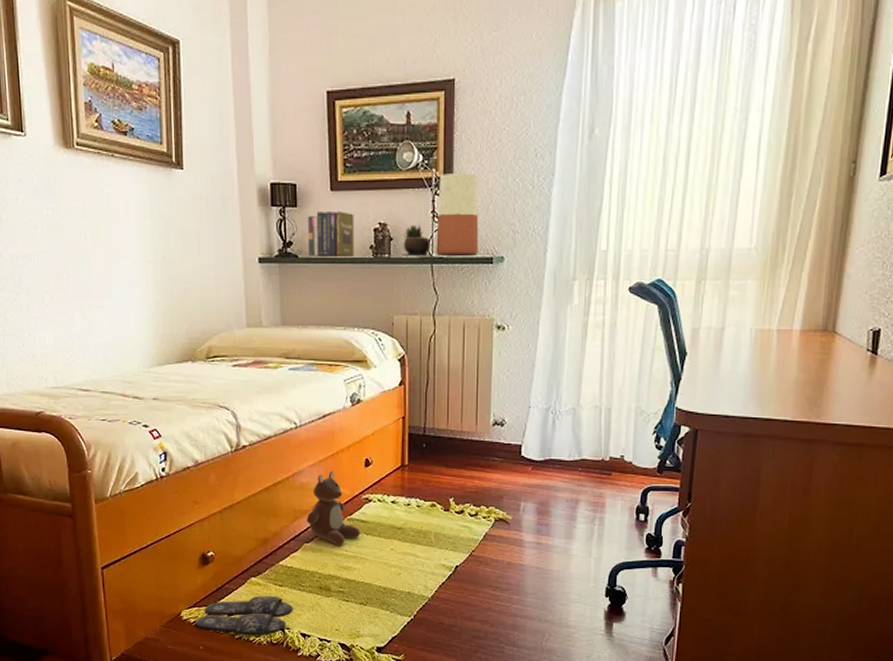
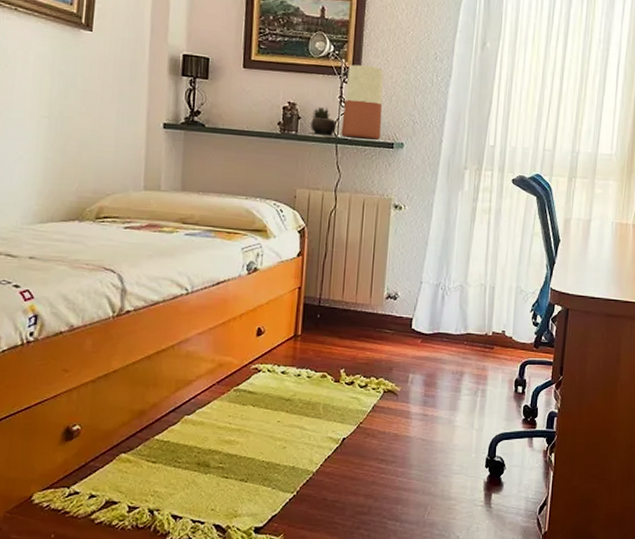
slippers: present [196,595,293,635] -> none [49,473,166,519]
teddy bear: present [306,470,361,546] -> none [189,339,247,419]
books: present [308,211,355,258] -> none [216,86,265,132]

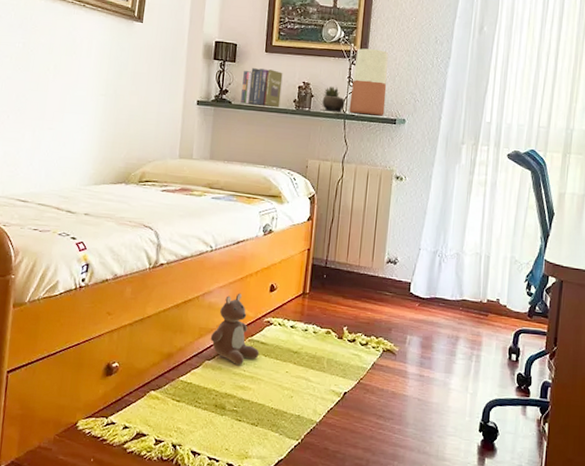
teddy bear: none [189,339,247,419] -> present [210,293,260,366]
books: none [216,86,265,132] -> present [240,68,283,108]

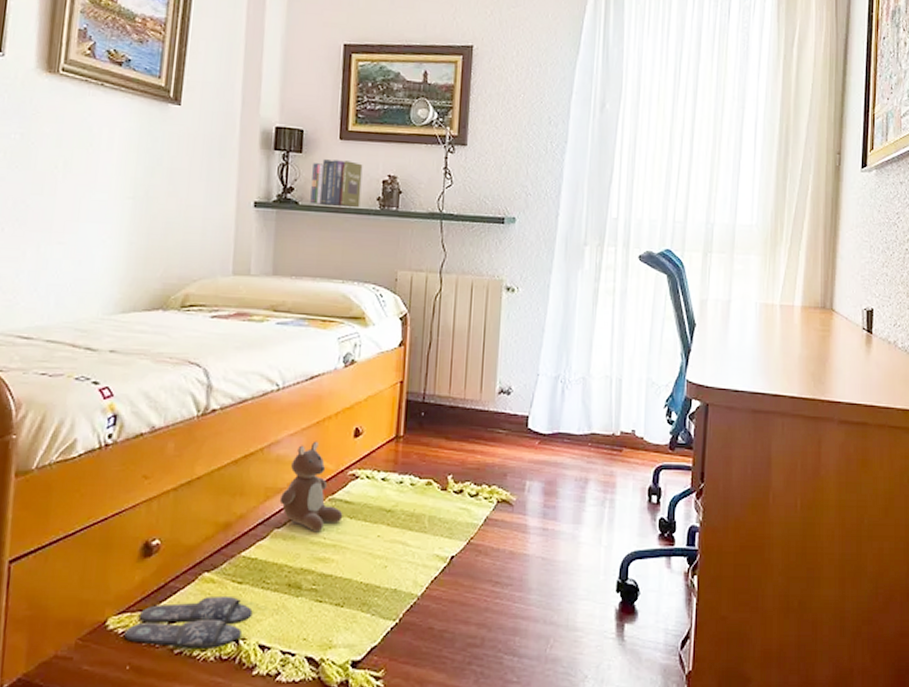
slippers: none [90,410,187,450] -> present [124,595,253,648]
succulent plant: present [320,85,345,114] -> none [411,179,441,213]
vase: present [349,48,388,117] -> none [446,132,492,216]

